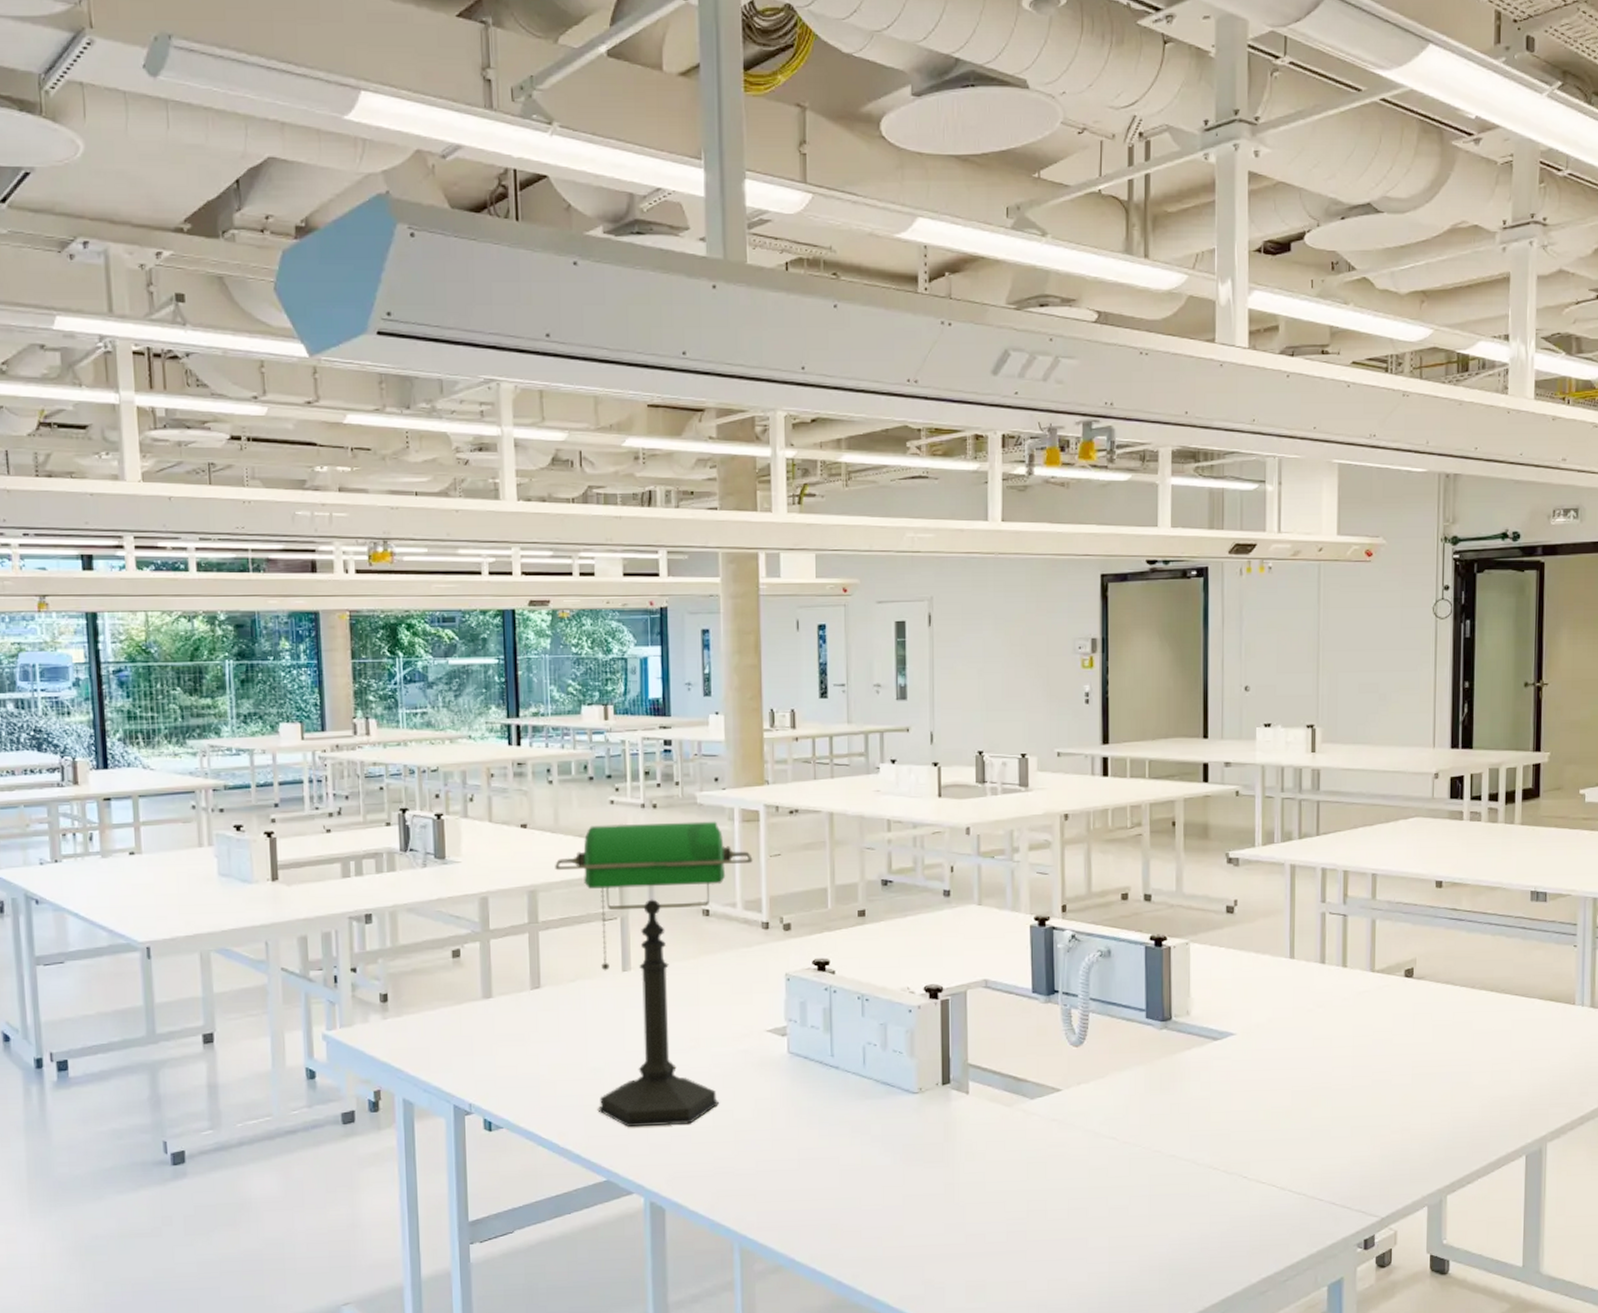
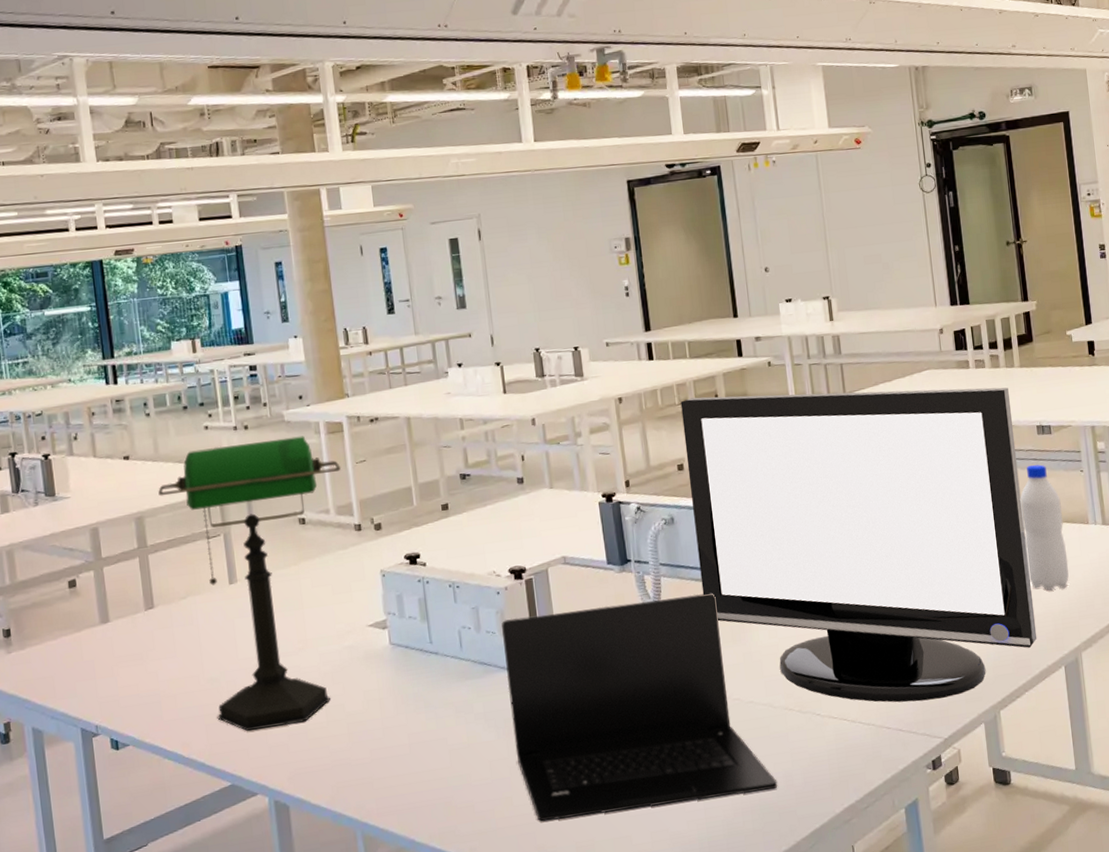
laptop: none [910,1034,1192,1256] -> present [502,593,778,822]
monitor: none [1132,822,1505,1176] -> present [680,387,1037,703]
water bottle: none [1499,934,1547,1072] -> present [1020,464,1069,590]

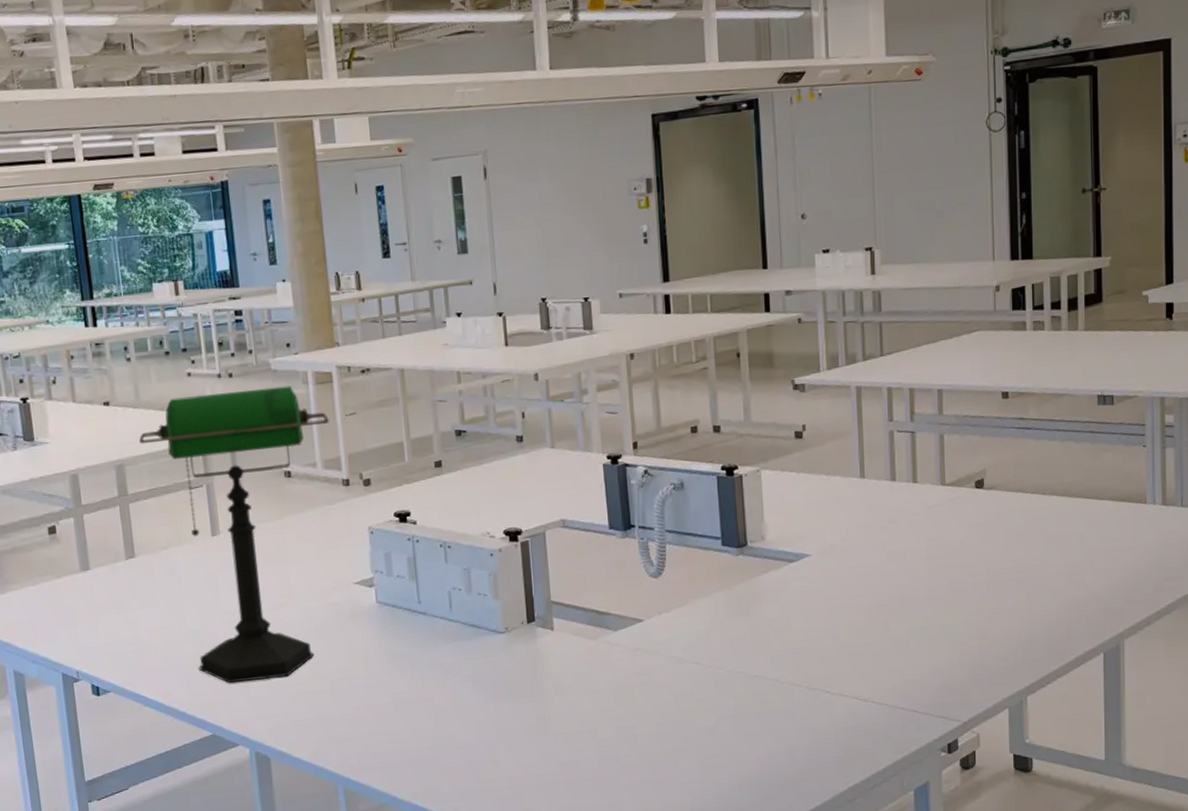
laptop: present [502,593,778,822] -> none [494,562,779,786]
monitor: present [680,387,1037,703] -> none [698,352,1076,683]
water bottle: present [1020,464,1069,590] -> none [1071,438,1119,573]

